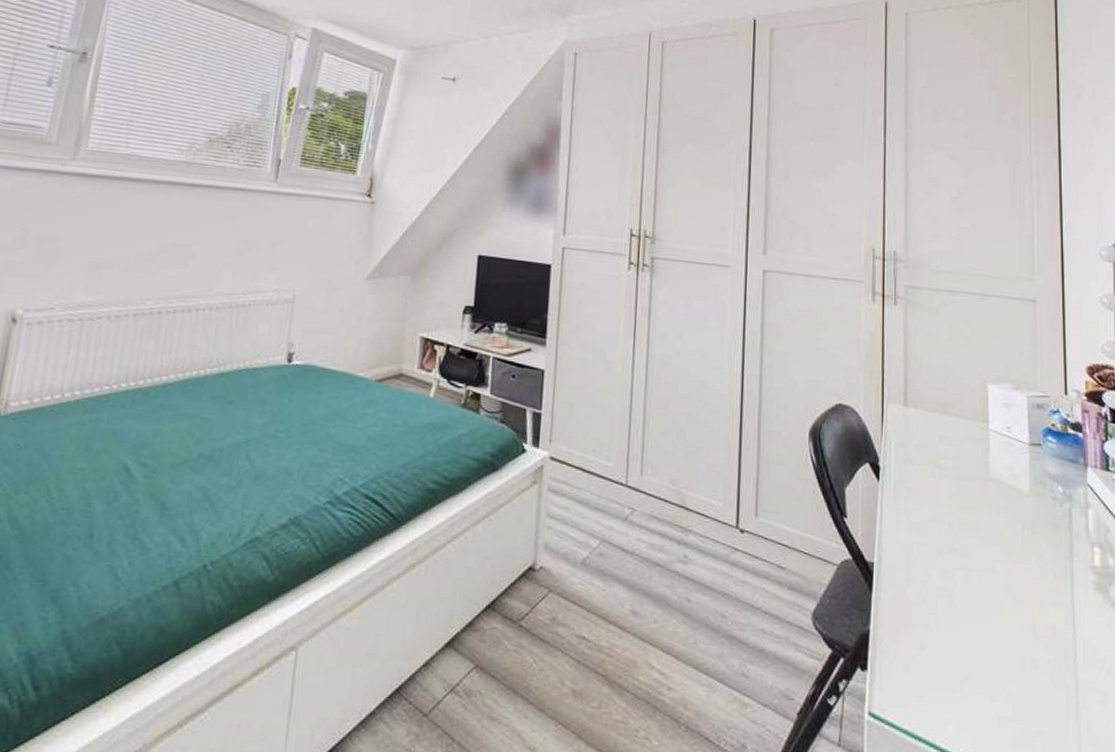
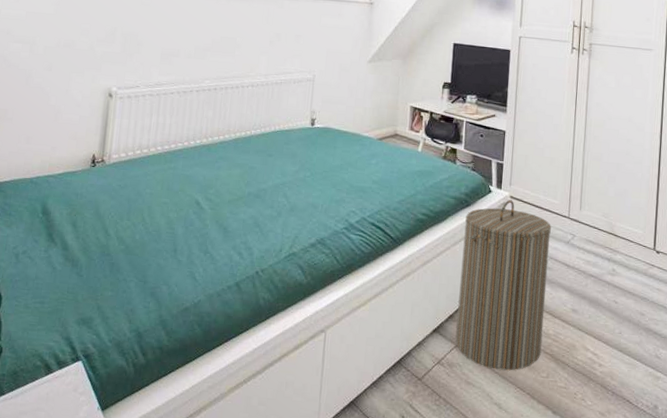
laundry hamper: none [475,462,604,700] -> present [455,200,551,371]

